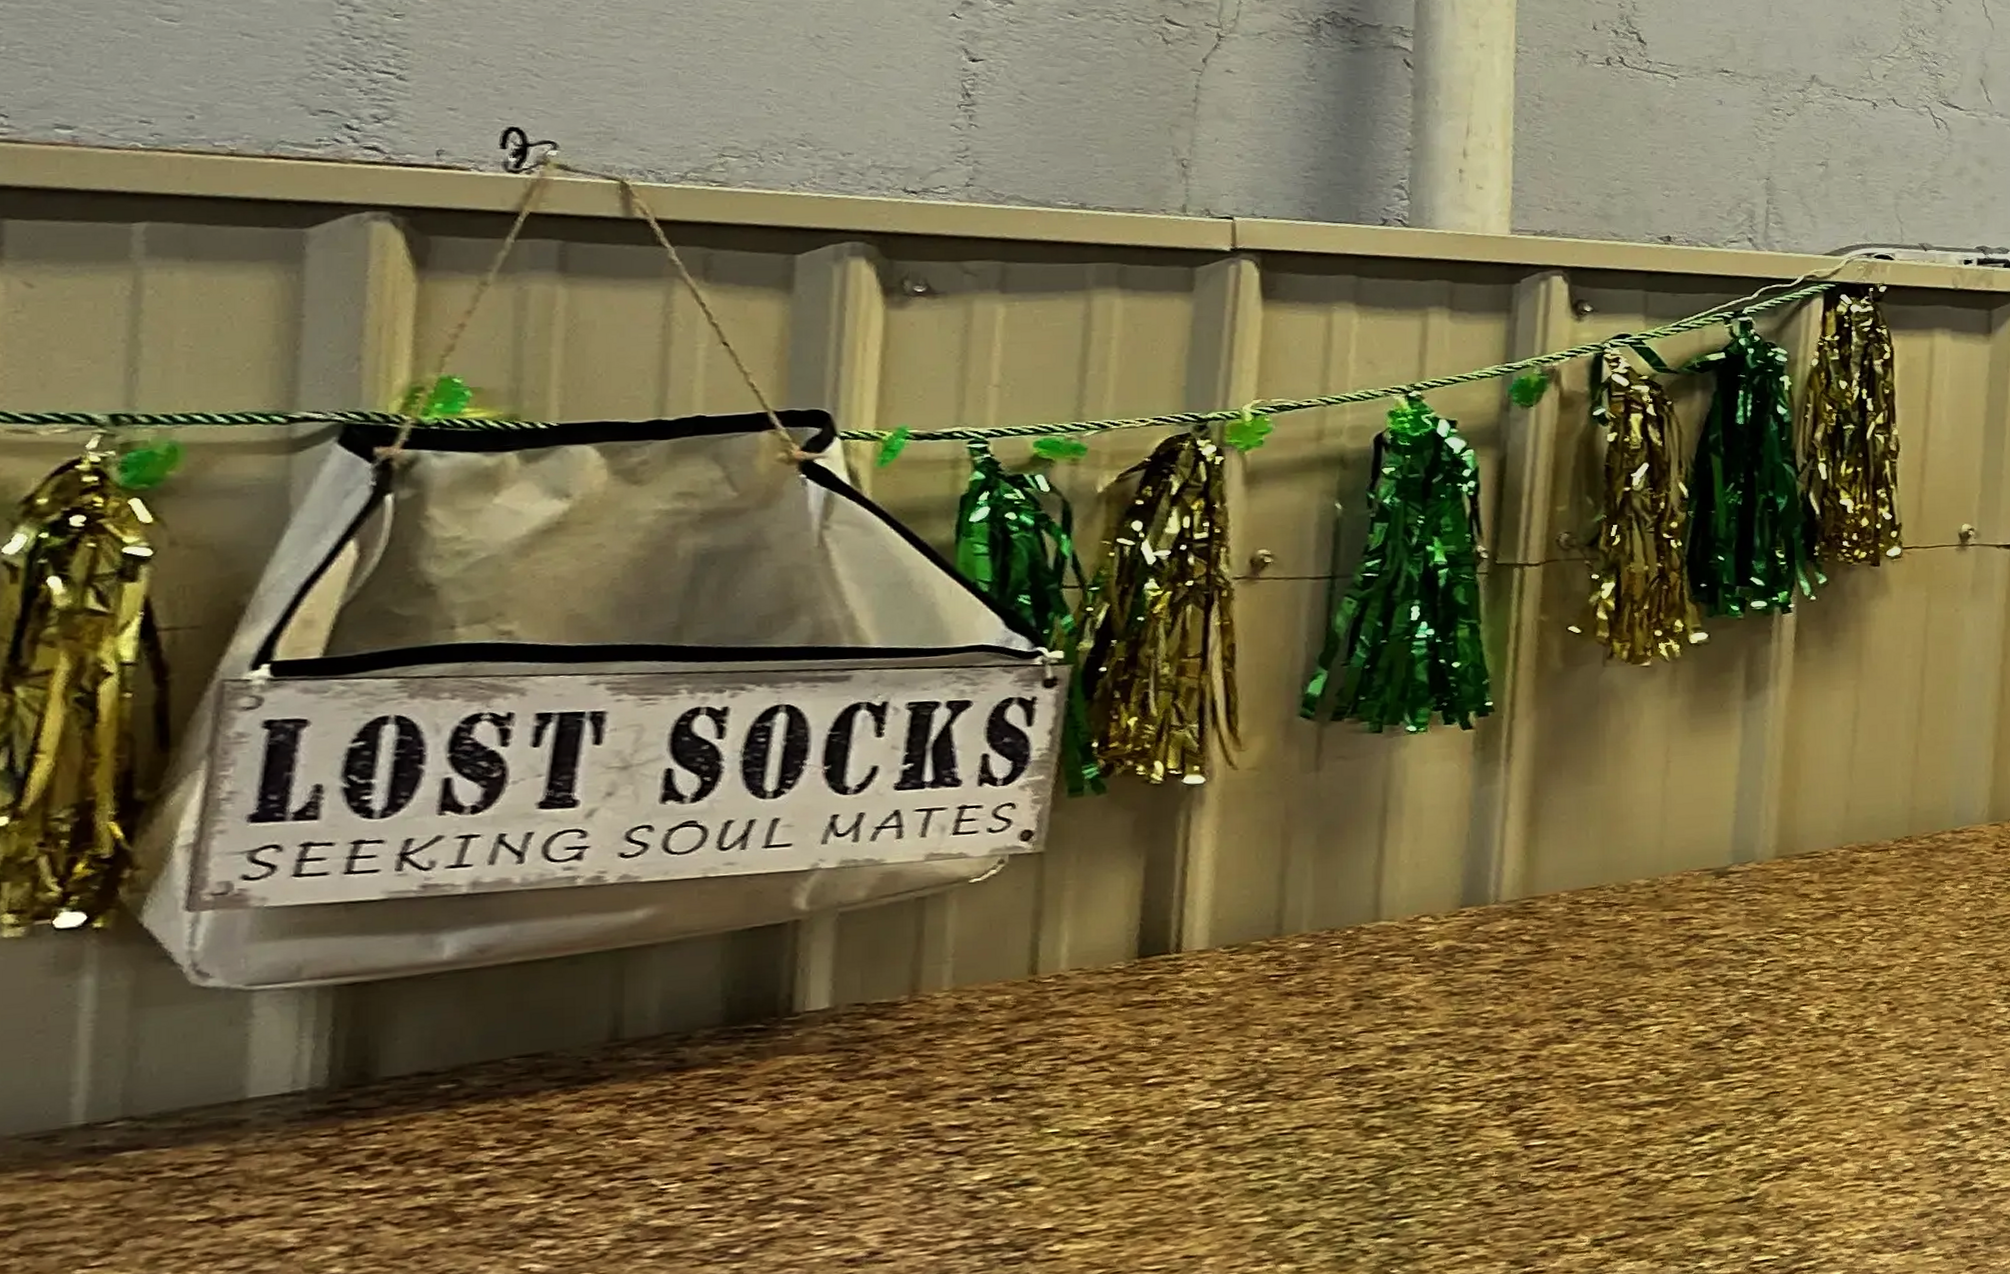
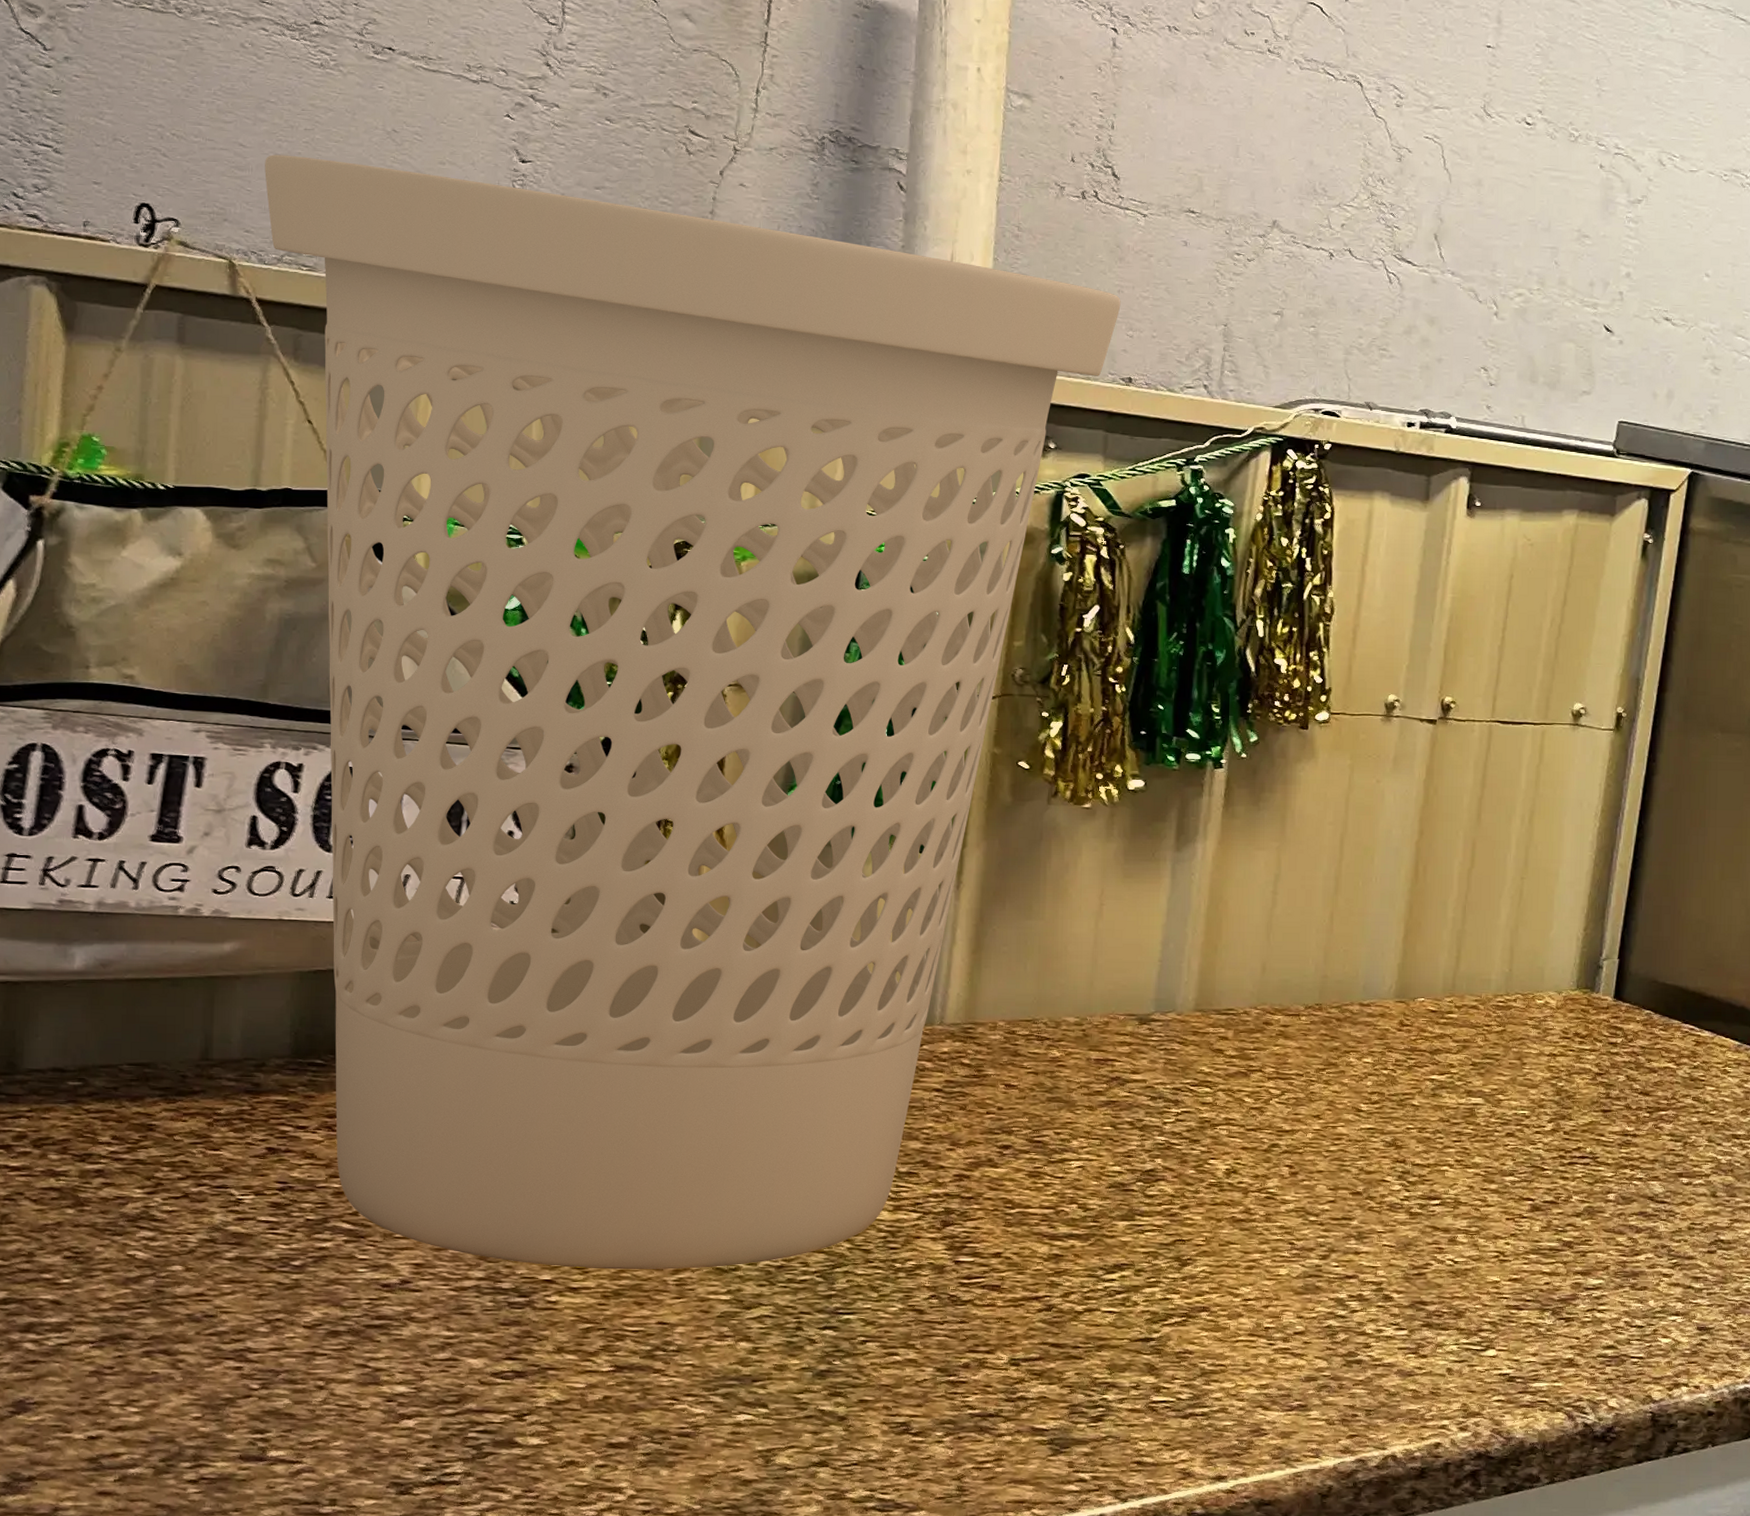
laundry basket: none [662,68,1655,1215] -> present [265,155,1121,1270]

